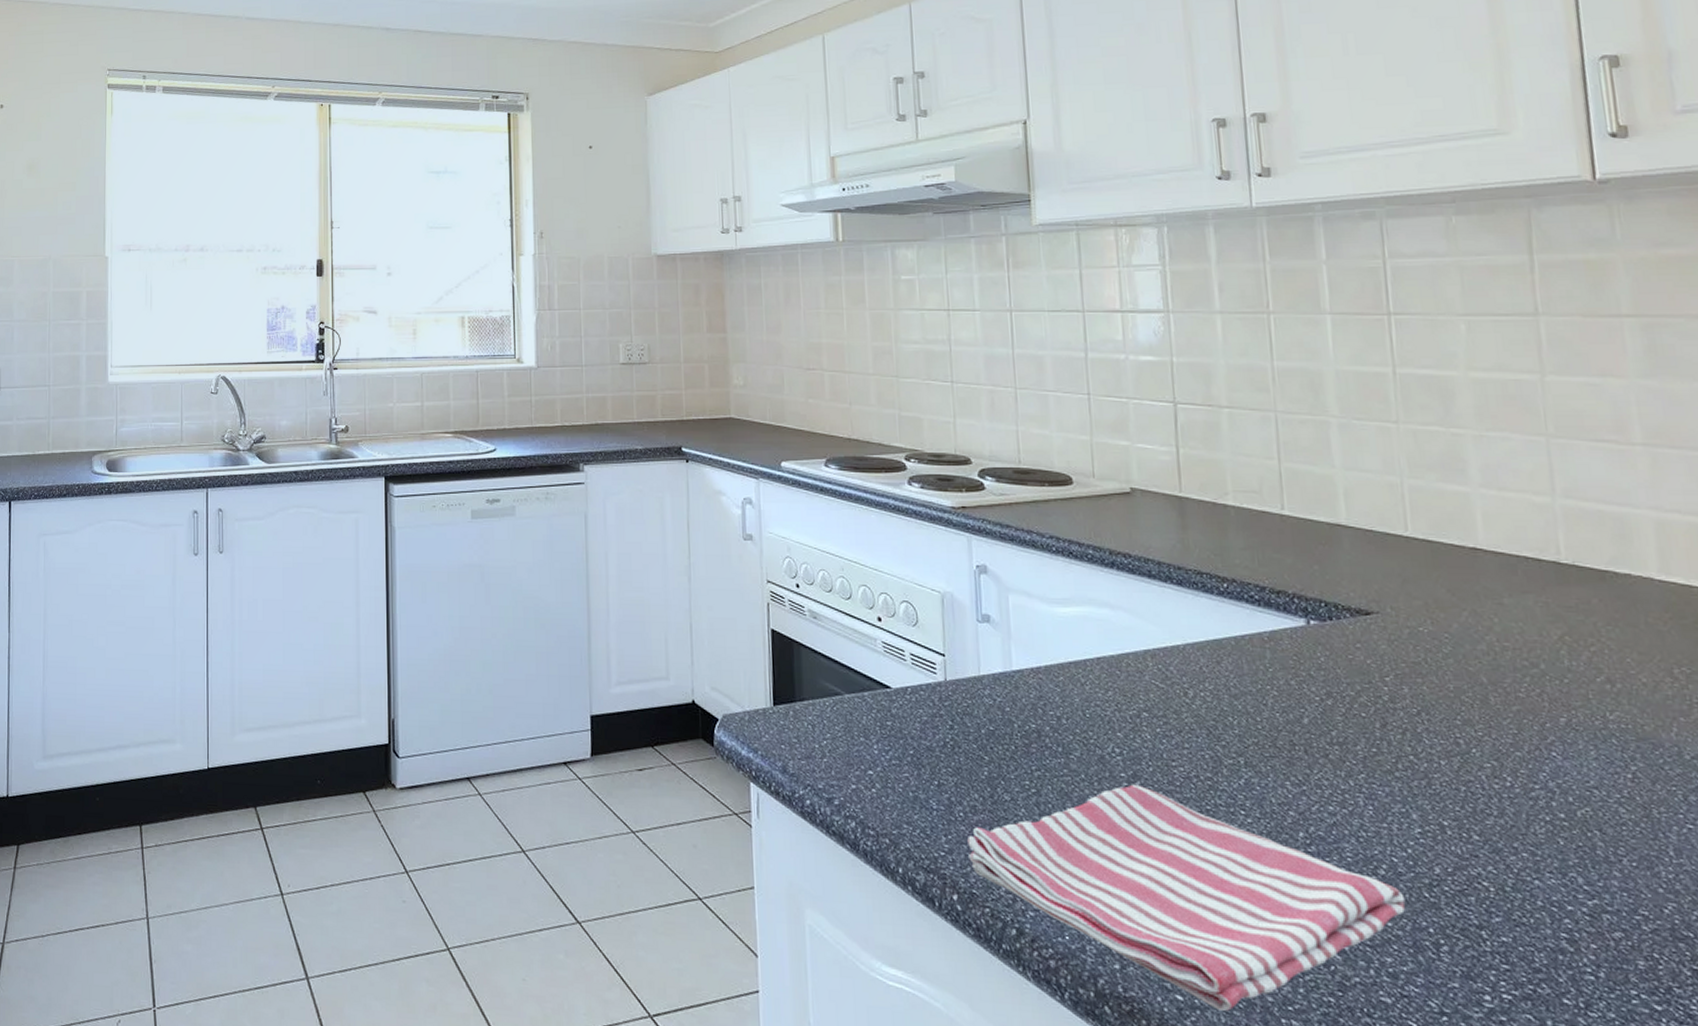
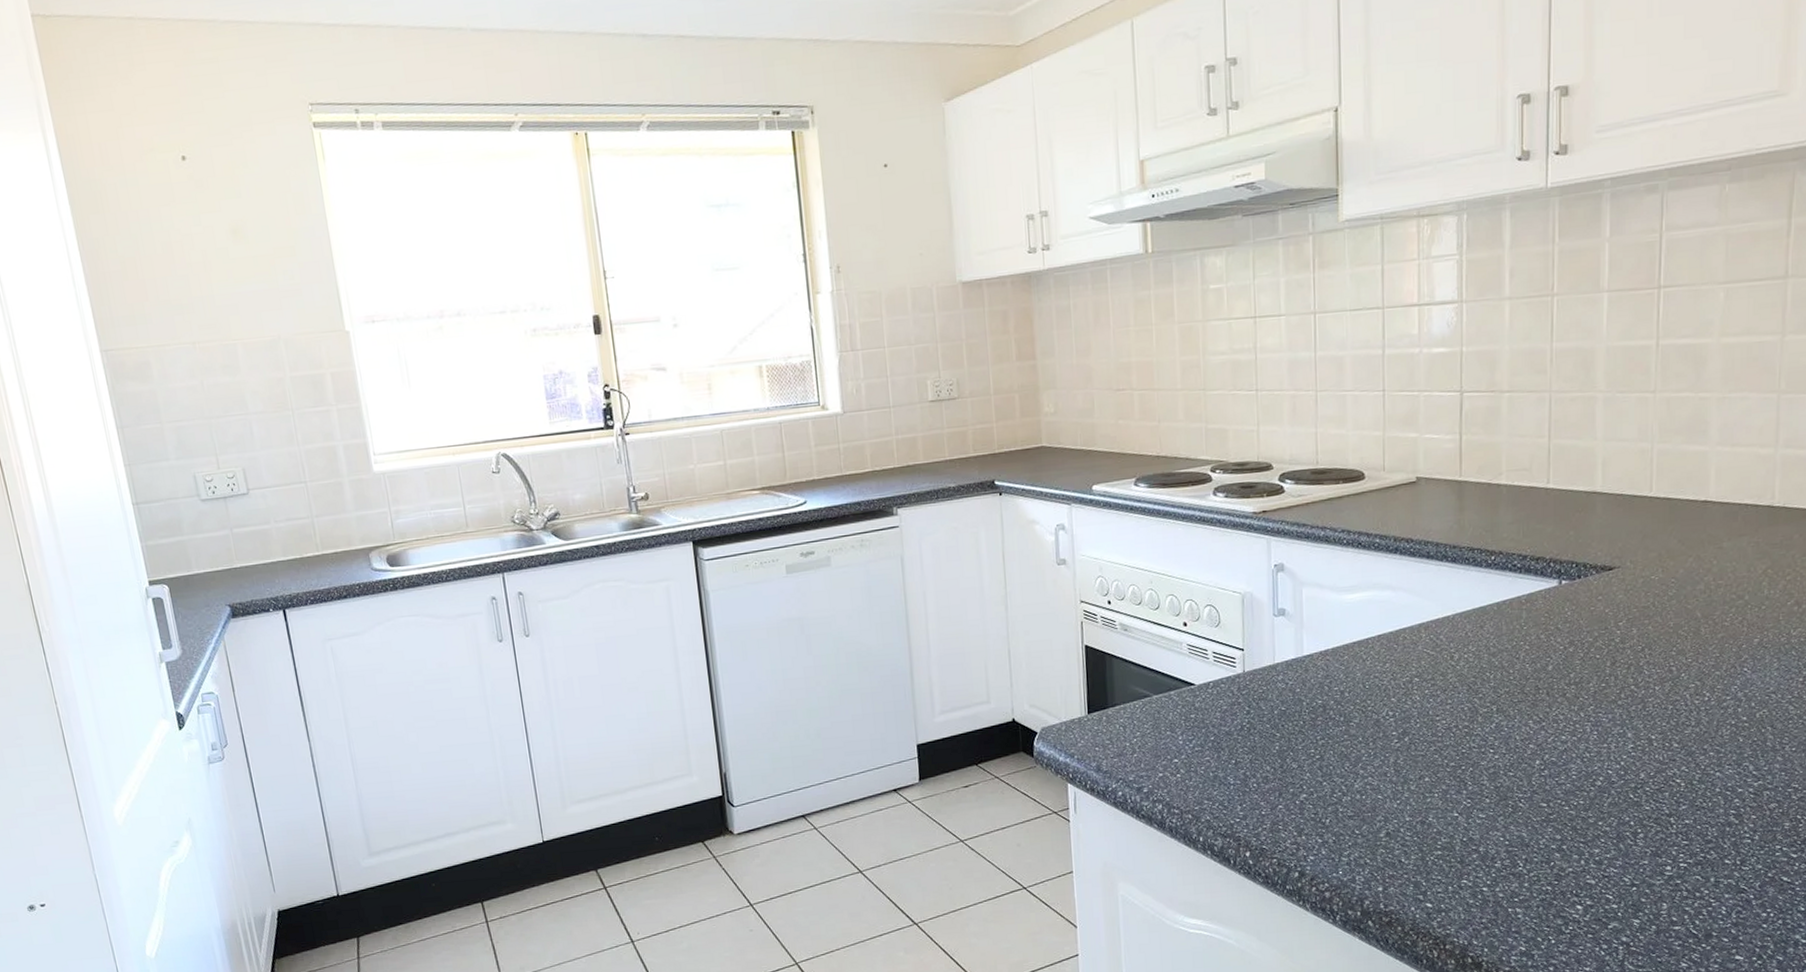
dish towel: present [967,784,1406,1011] -> none [1260,739,1615,910]

